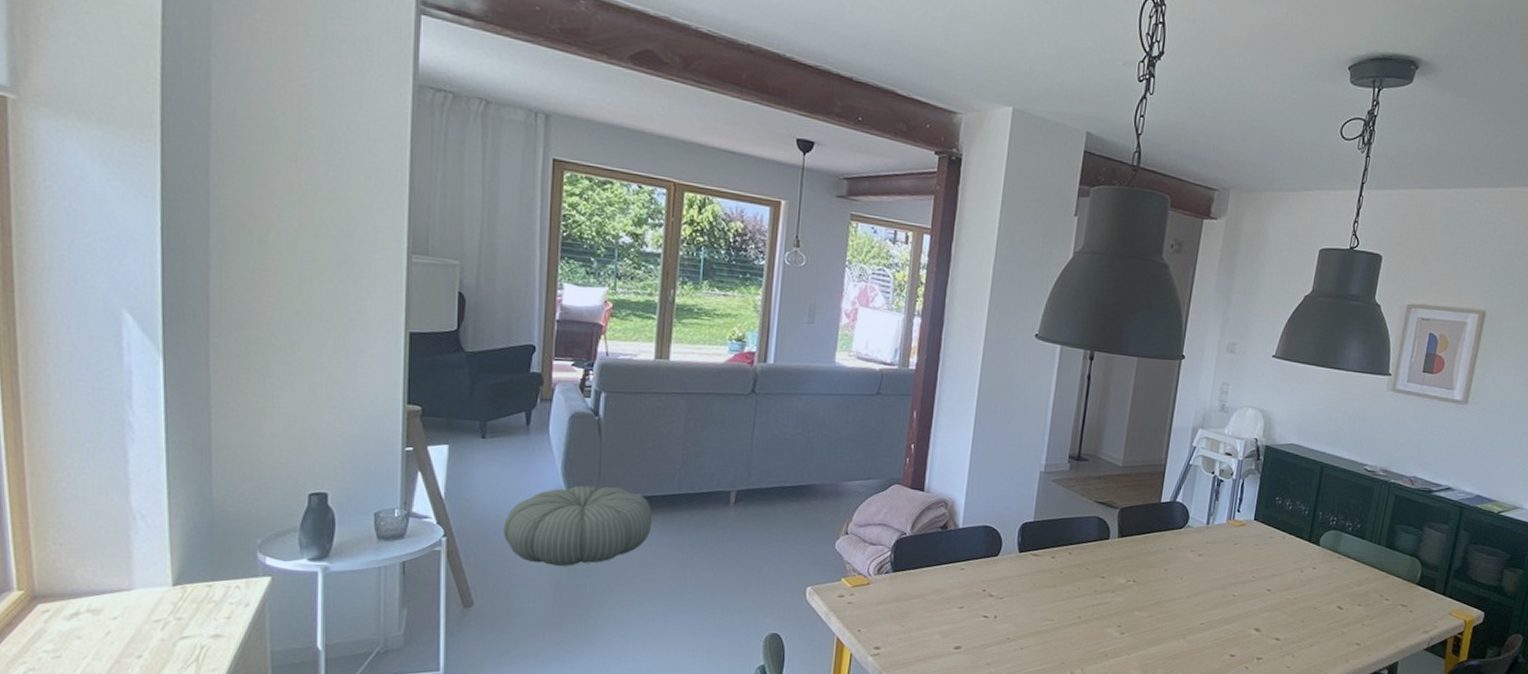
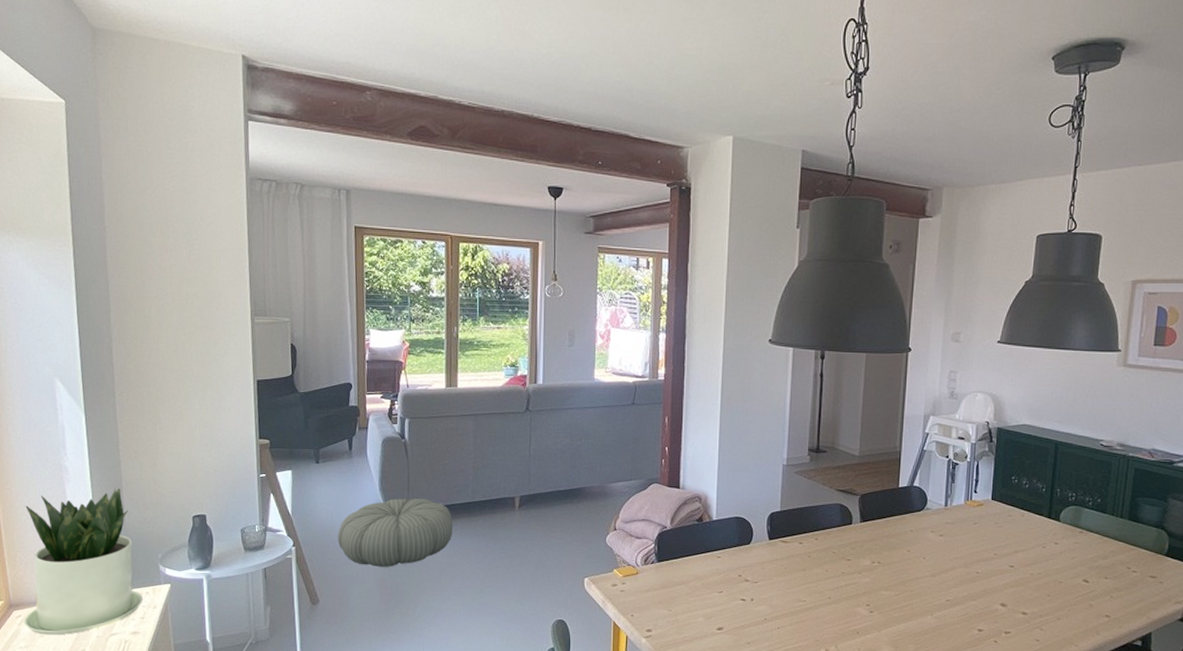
planter: none [52,453,230,637] -> present [23,488,143,635]

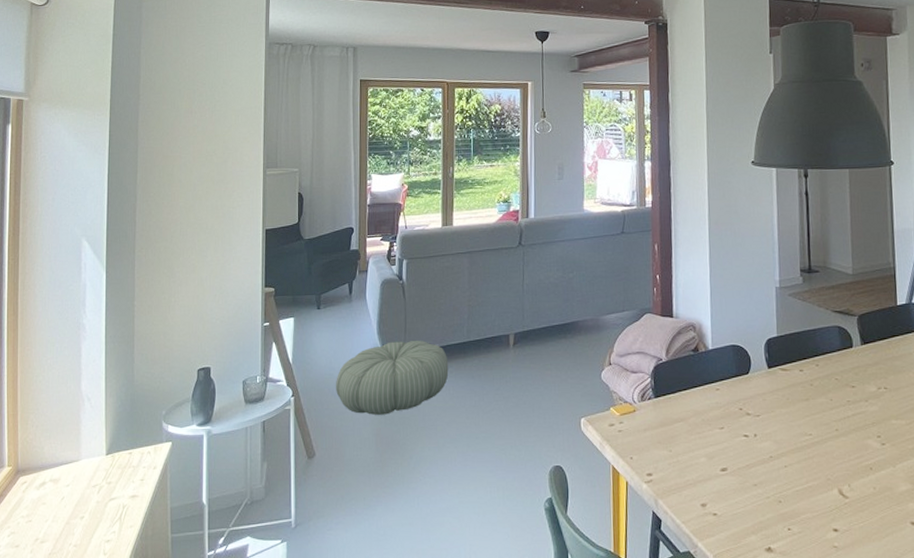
planter: present [23,488,143,635] -> none [28,343,144,502]

